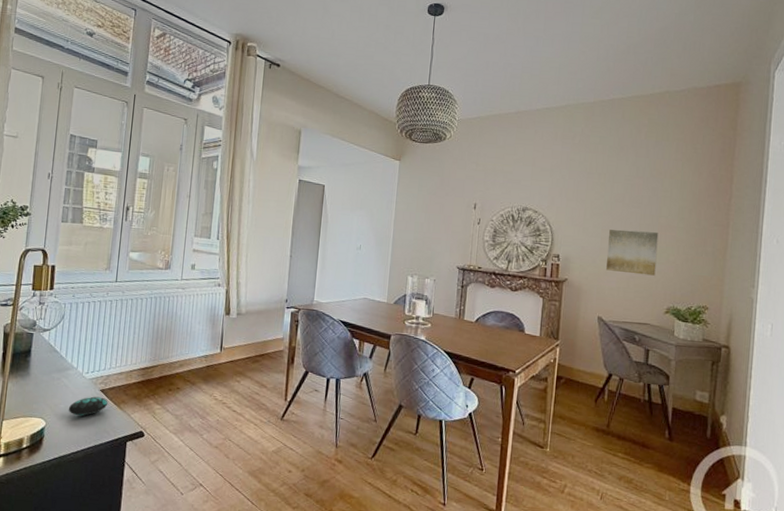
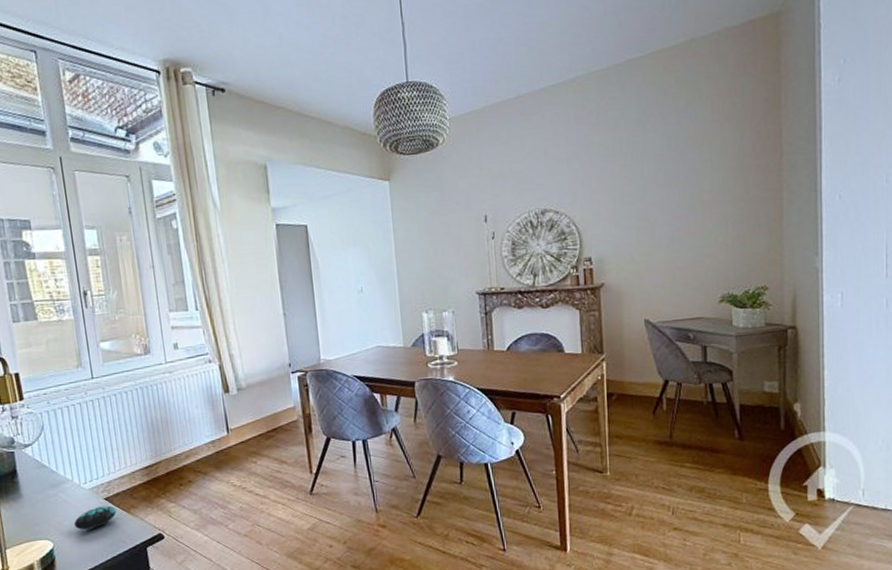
wall art: present [606,229,659,276] -> none [645,212,704,266]

